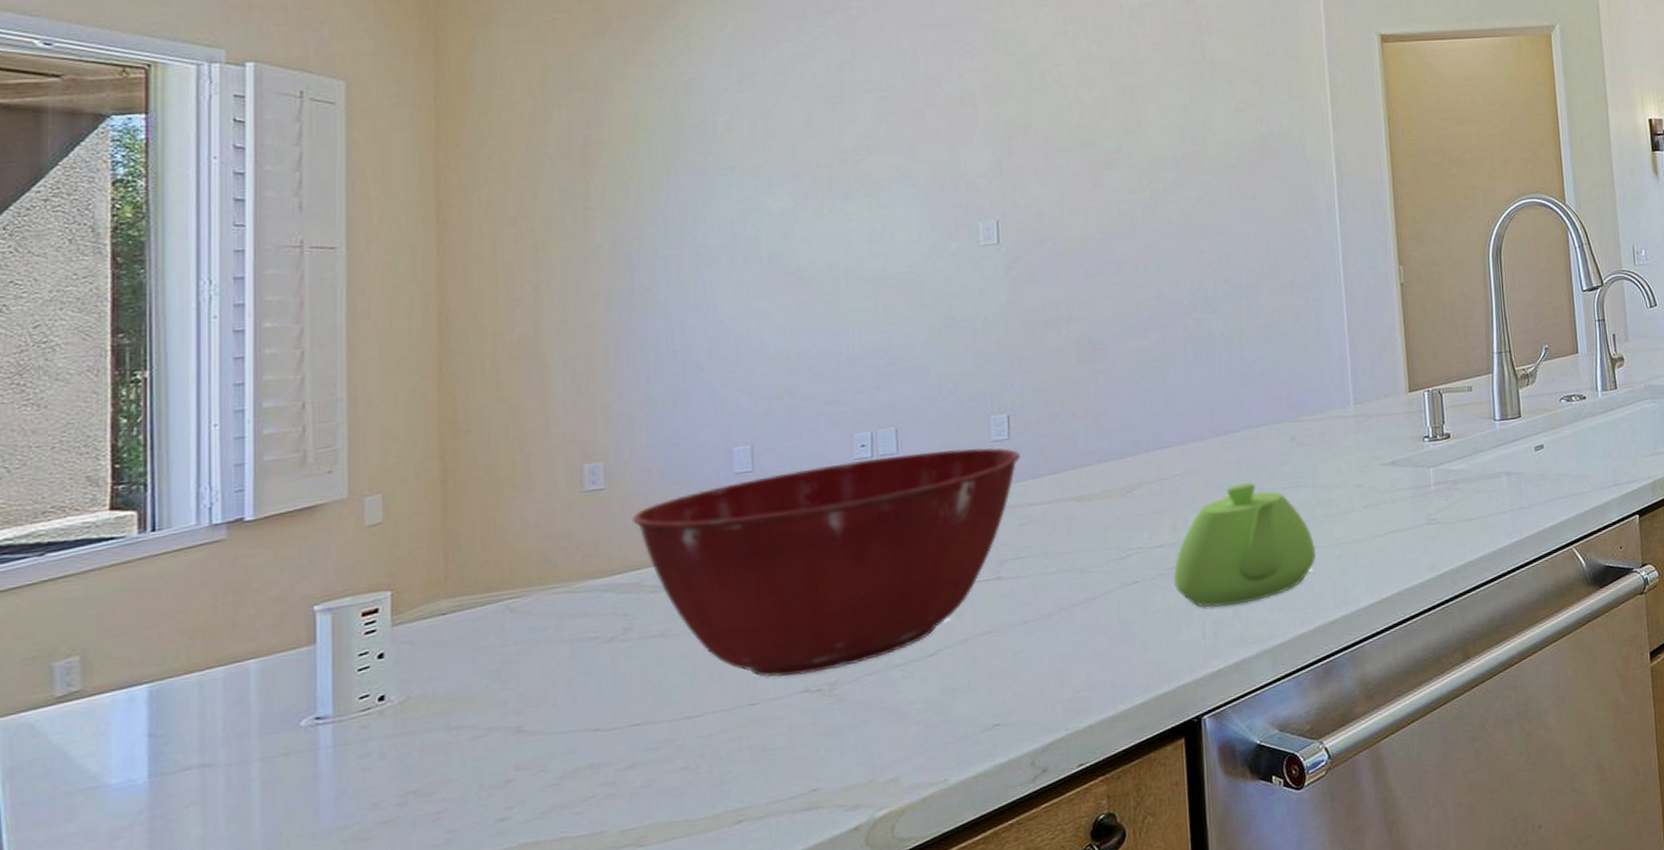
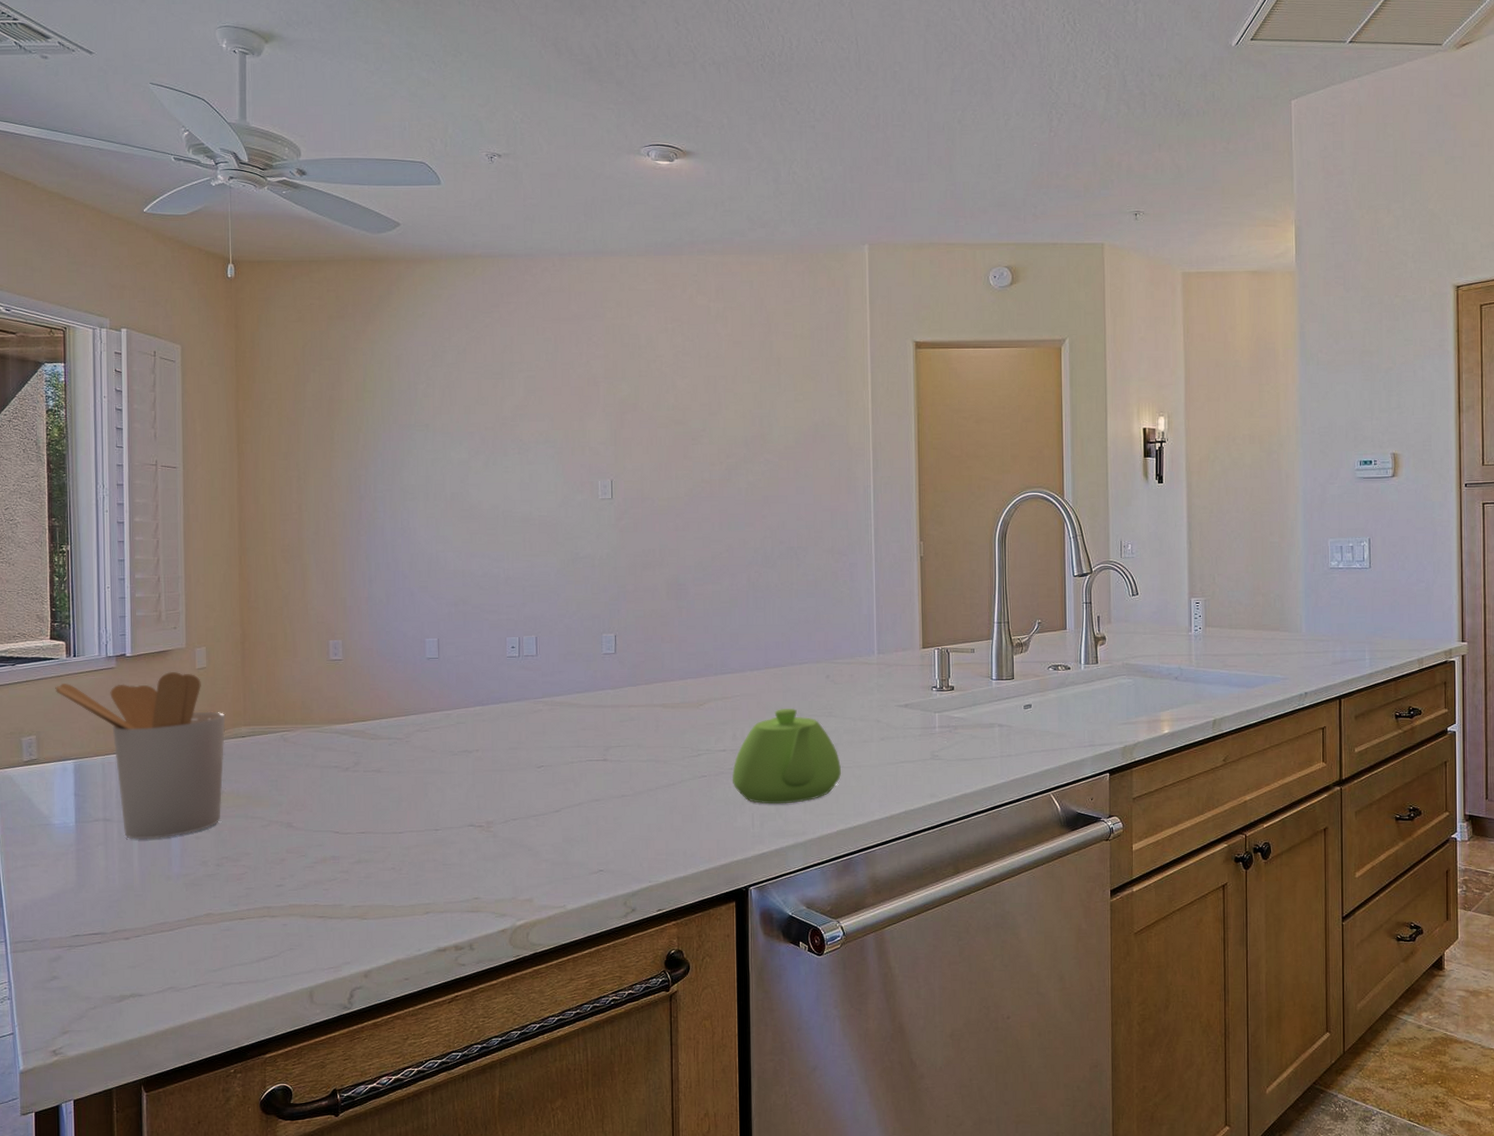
utensil holder: none [117,534,414,789] -> present [55,671,226,840]
mixing bowl: present [633,448,1020,678] -> none [360,657,623,813]

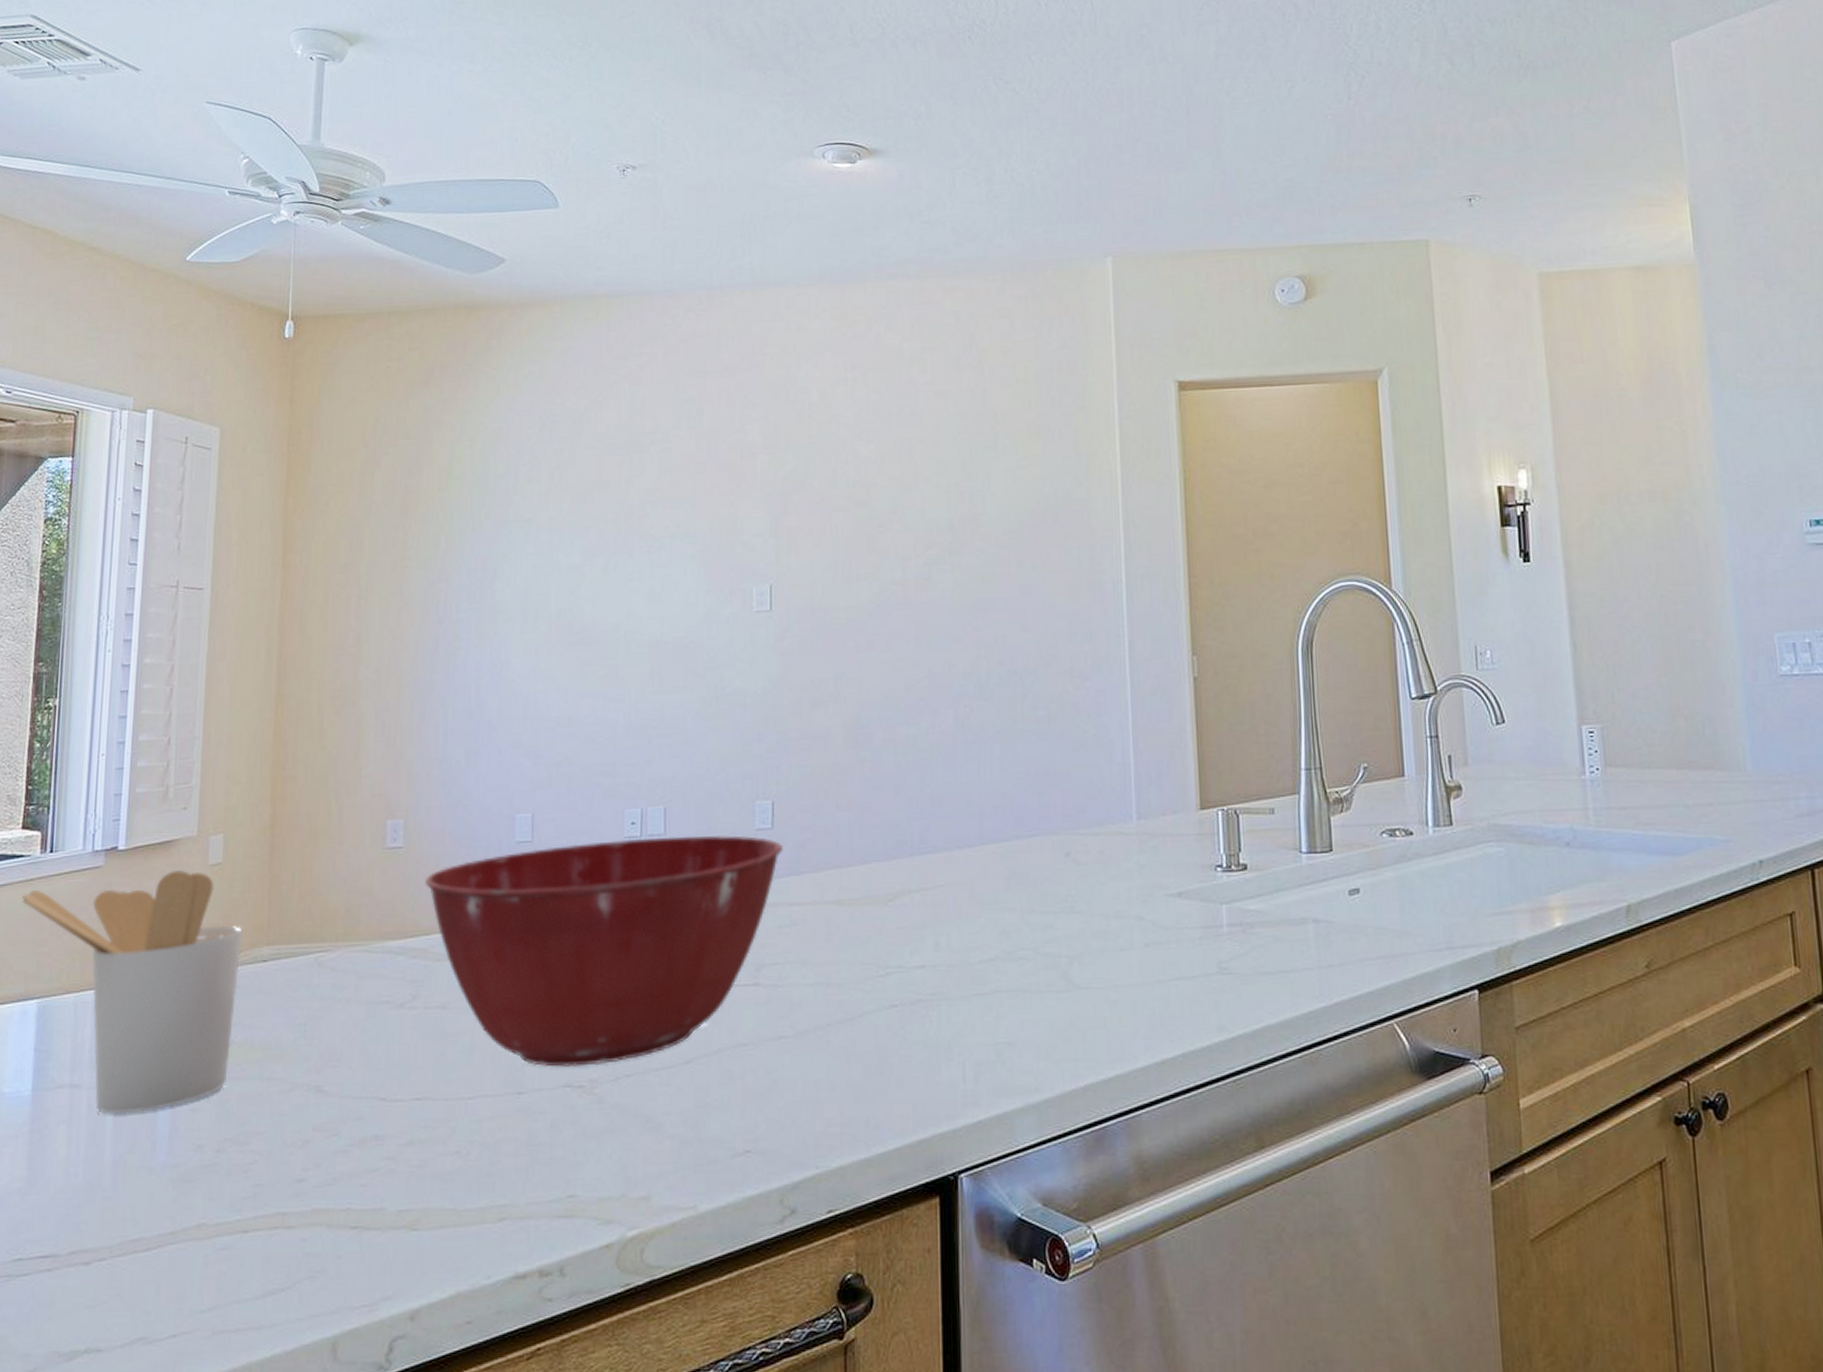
mixing bowl: none [360,657,623,813] -> present [425,834,783,1067]
teapot: present [732,708,841,804] -> none [935,901,1089,1047]

